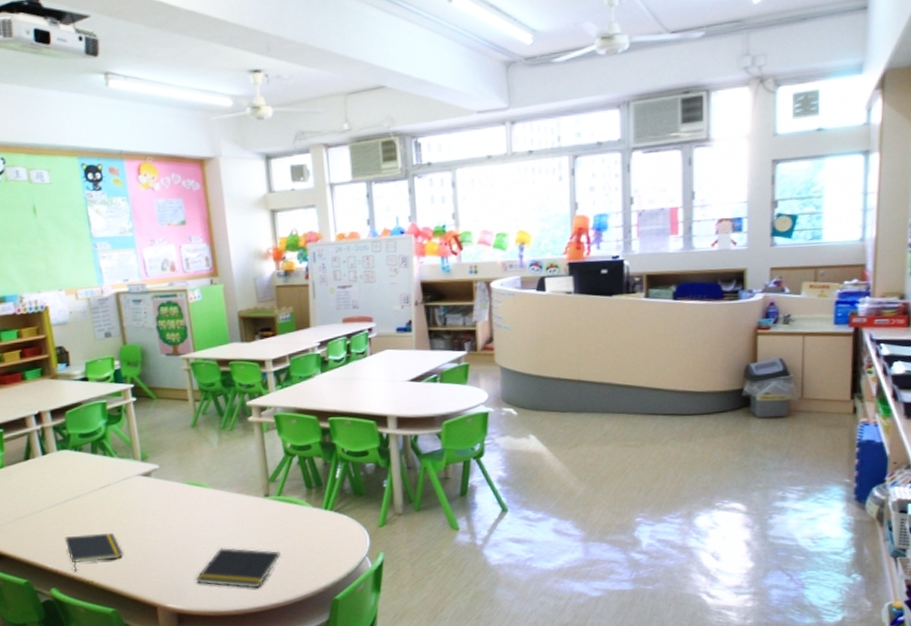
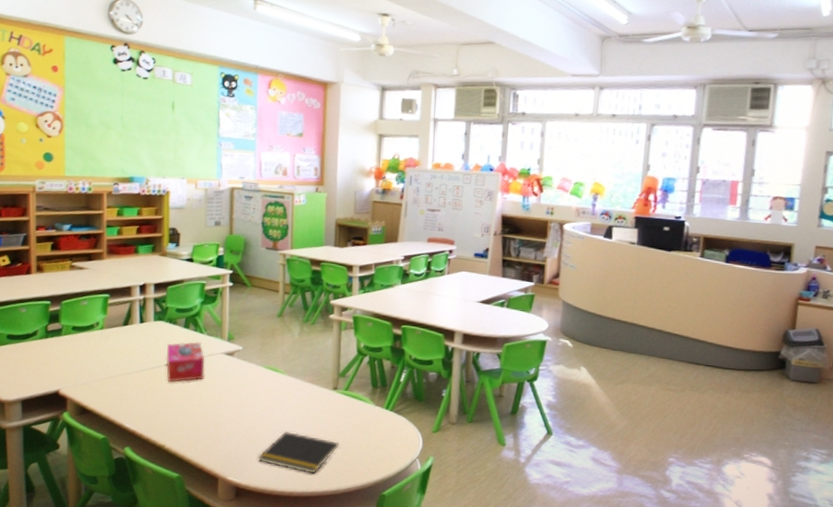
notepad: present [65,532,124,572] -> none [146,401,197,434]
tissue box: none [76,467,123,514] -> present [166,342,205,383]

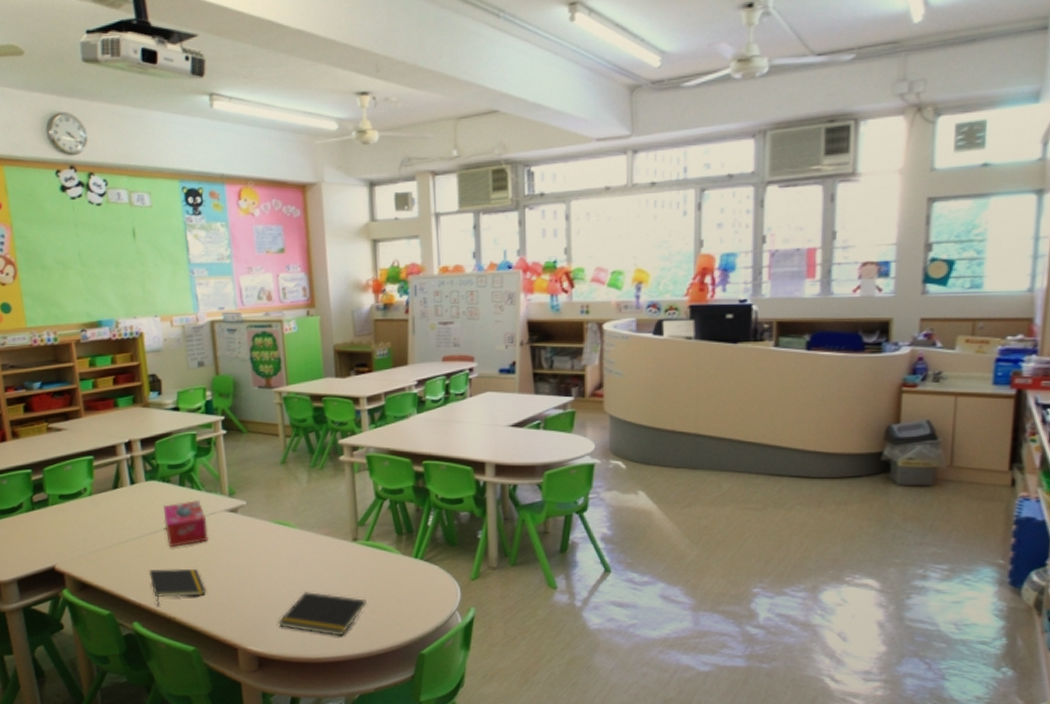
notepad: none [146,401,197,434] -> present [149,568,207,606]

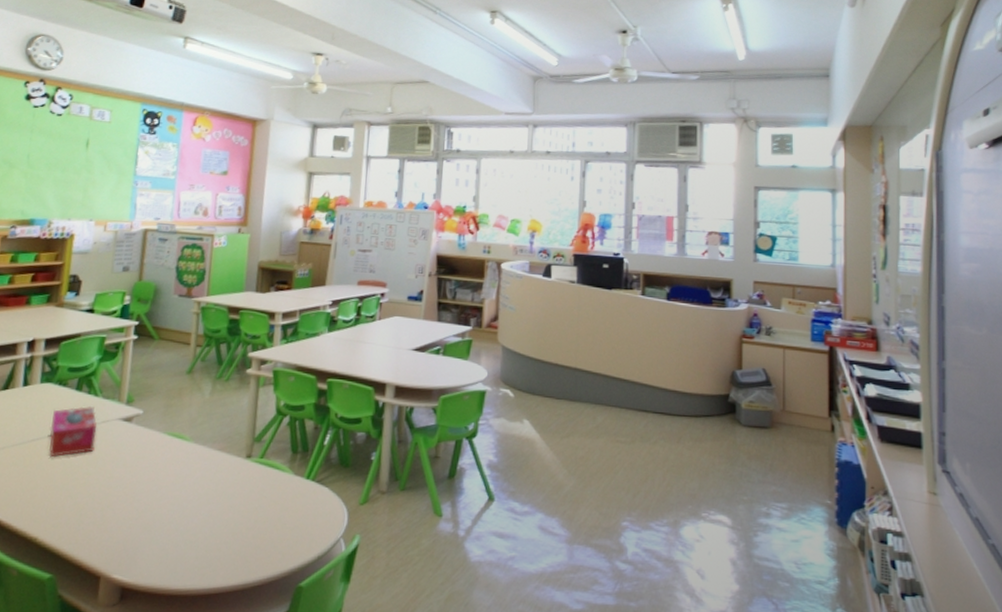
notepad: present [149,568,207,606] -> none [19,480,80,524]
notepad: present [278,591,367,636] -> none [151,511,250,564]

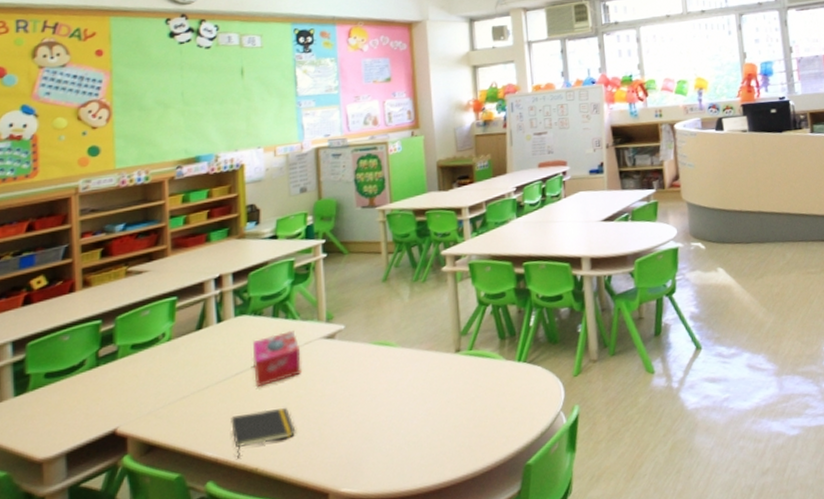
notepad: none [19,480,80,524] -> present [231,407,296,458]

